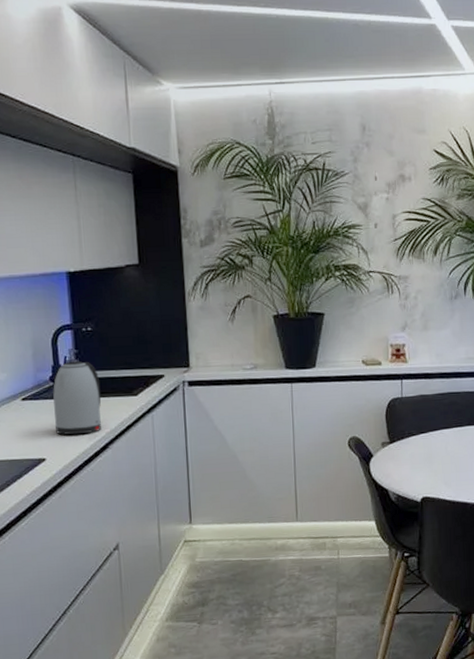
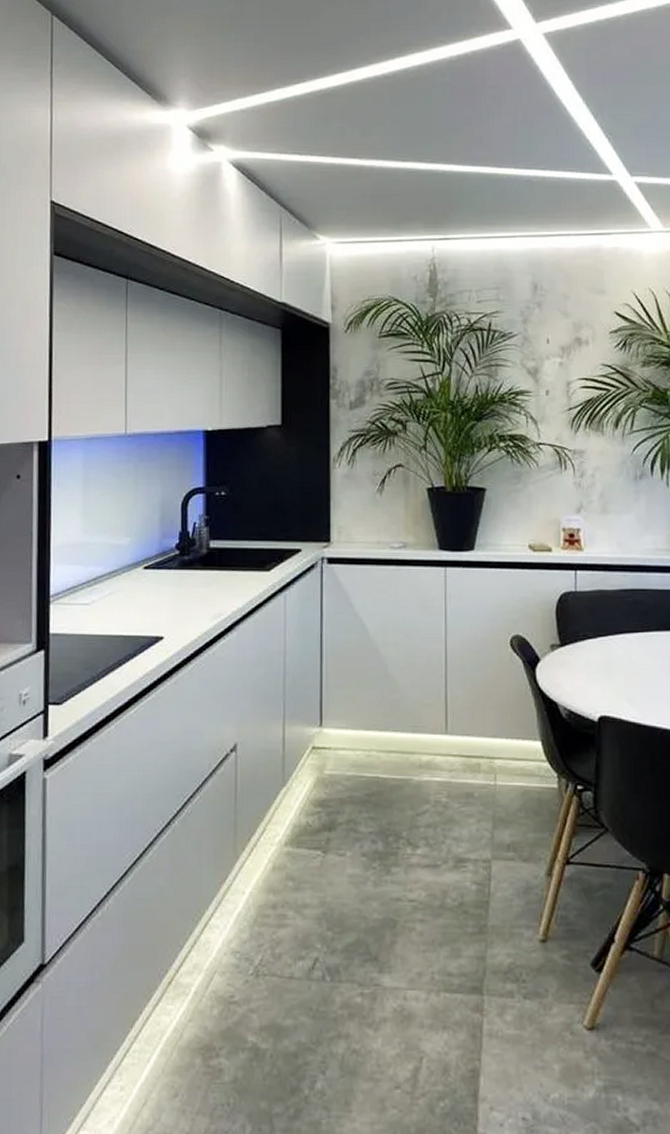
kettle: present [53,360,101,435] -> none [176,528,230,612]

